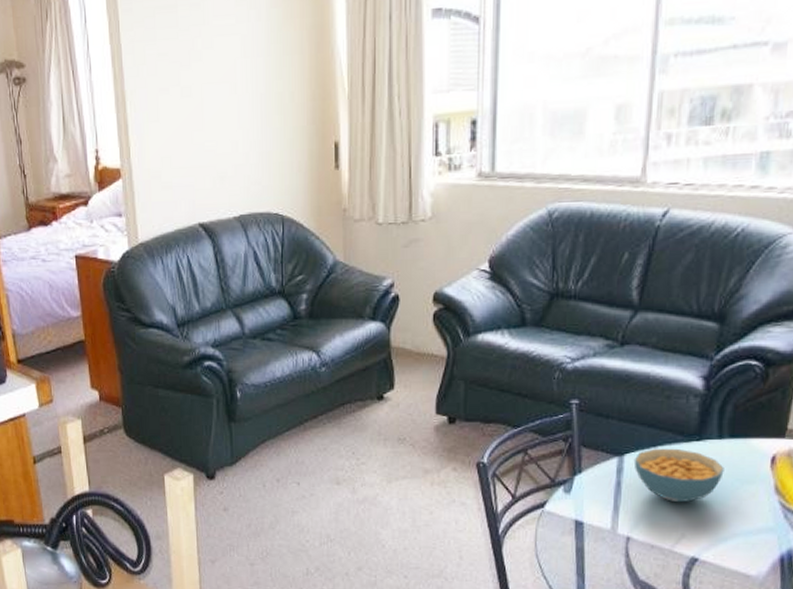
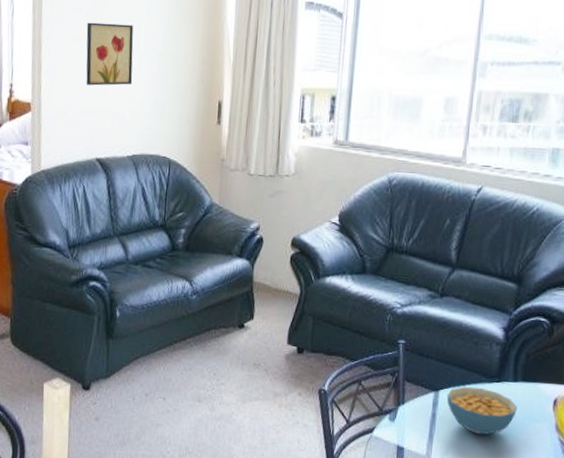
wall art: none [174,64,232,141] -> present [86,22,134,86]

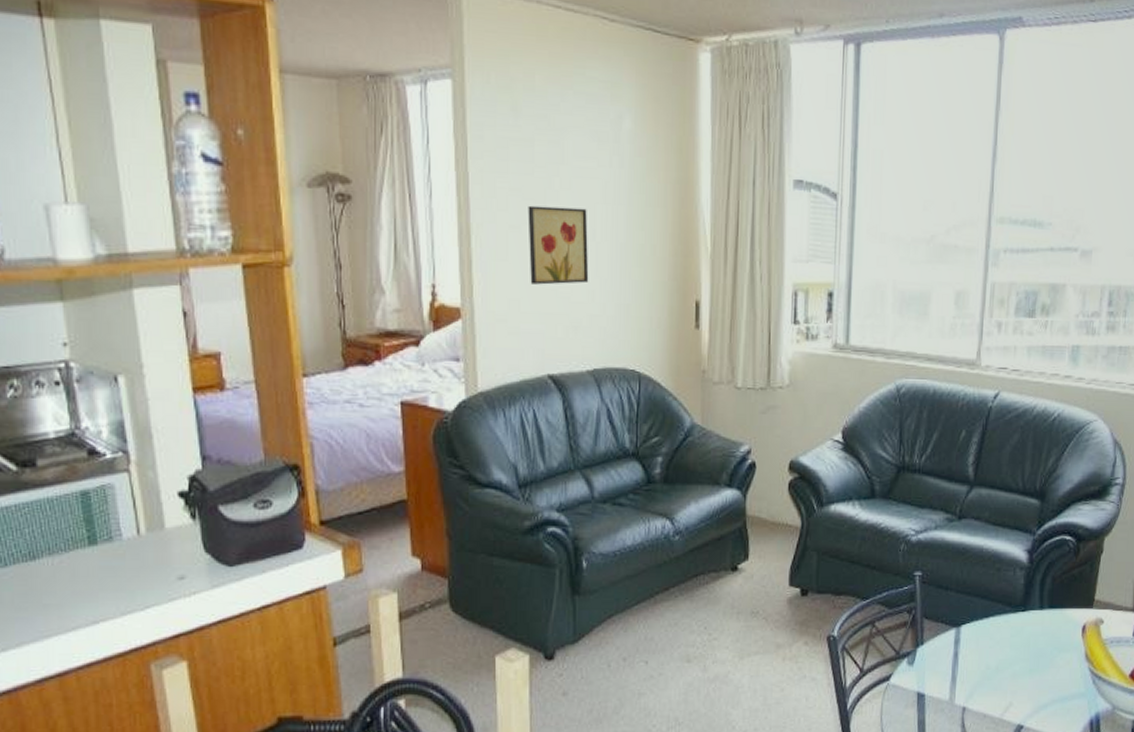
cereal bowl: present [446,386,517,435] -> none [969,619,1045,672]

